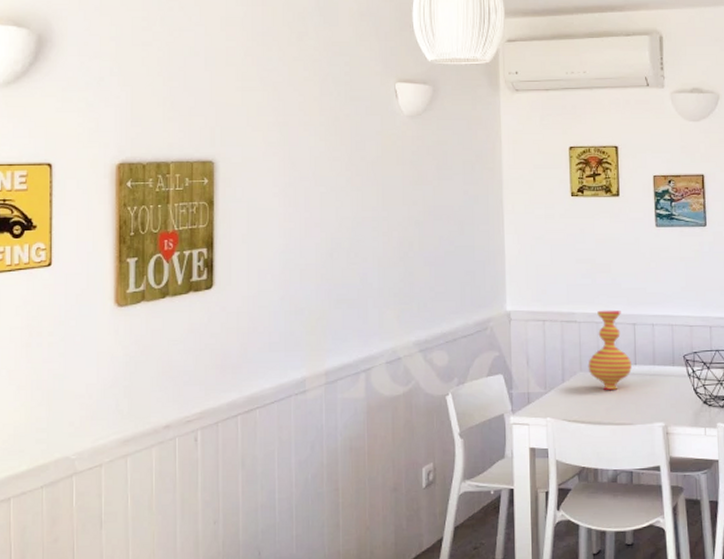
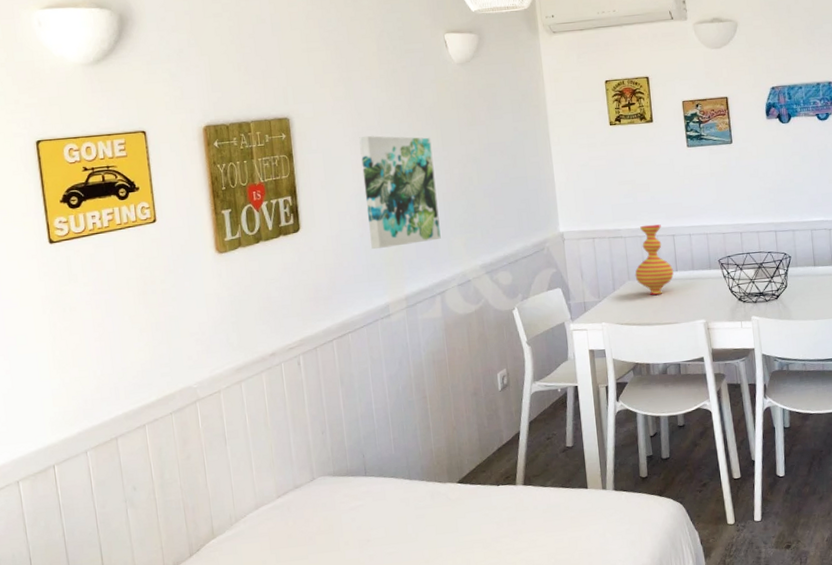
wall art: none [290,188,372,314] -> present [359,136,441,249]

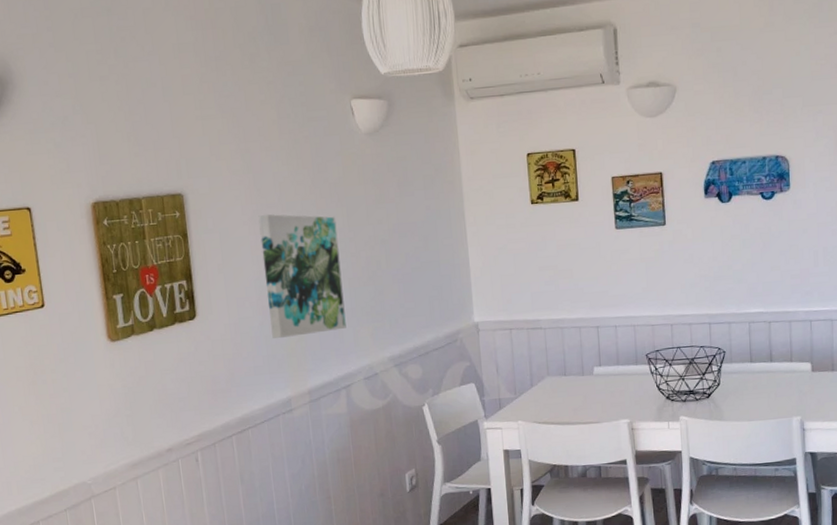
vase: present [635,224,674,295] -> none [554,314,597,392]

